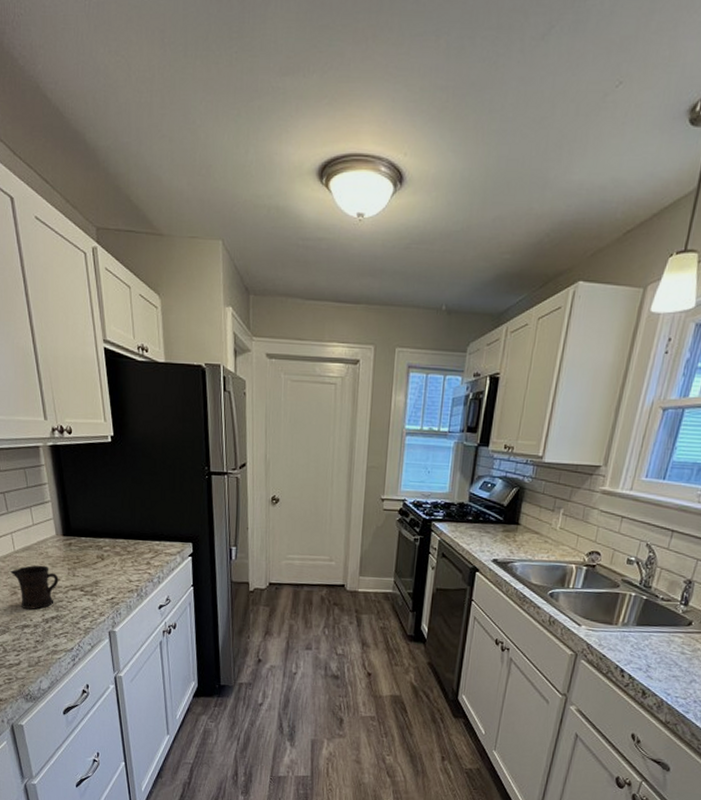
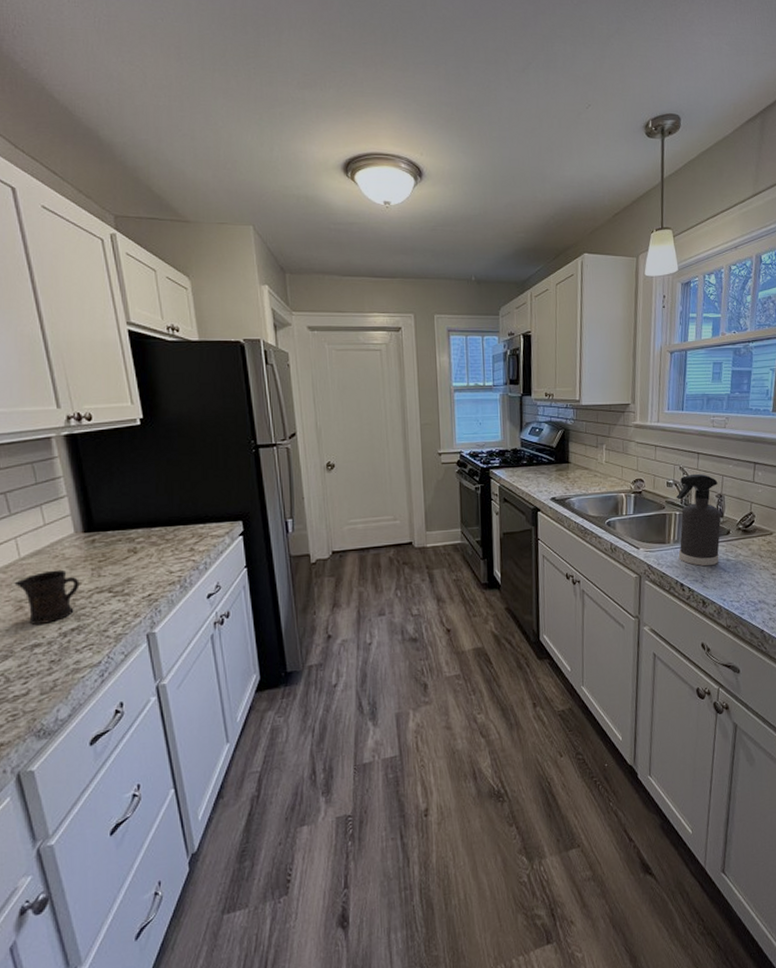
spray bottle: none [624,553,690,657] -> present [676,473,721,566]

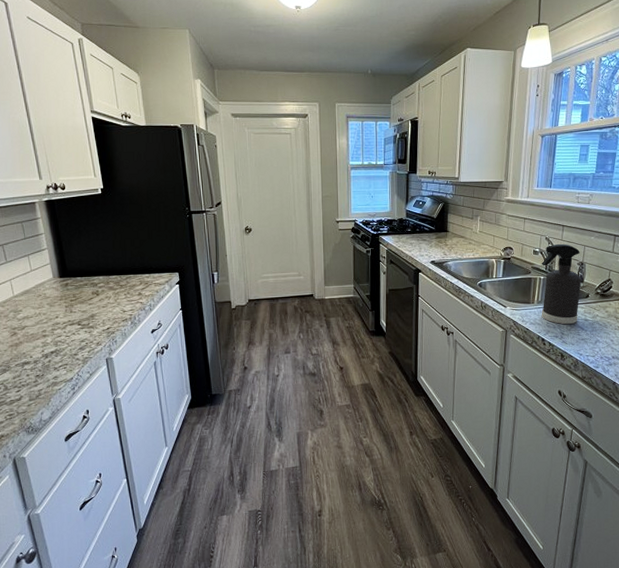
mug: present [14,569,80,625] -> none [10,306,57,347]

